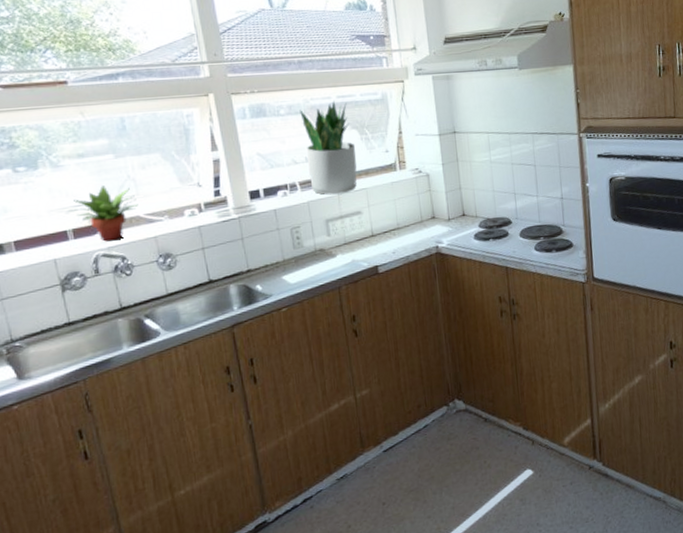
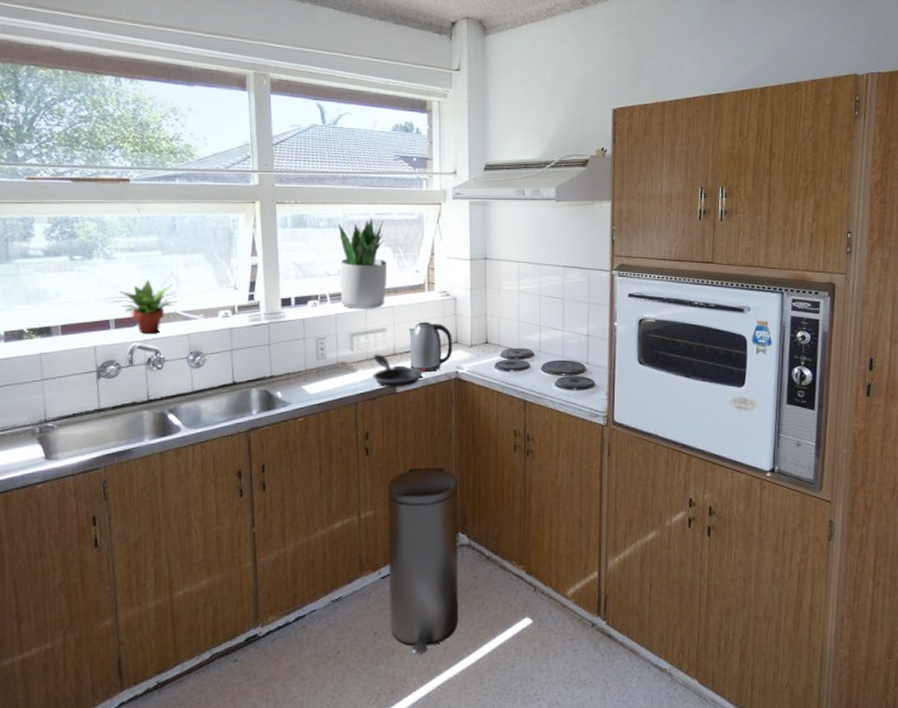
frying pan: none [351,237,403,270] -> present [373,354,423,389]
pedal bin: none [380,340,464,518] -> present [387,467,459,655]
kettle: none [384,200,431,250] -> present [408,321,452,372]

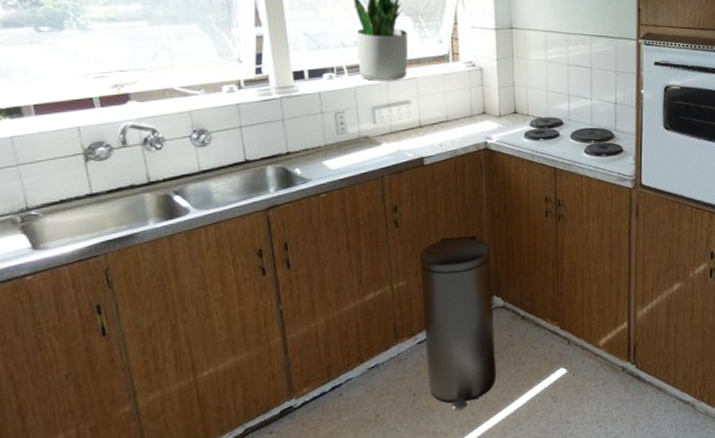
succulent plant: present [120,280,177,334] -> none [102,53,173,112]
frying pan: present [373,354,423,389] -> none [398,127,451,161]
kettle: present [408,321,452,372] -> none [433,92,480,143]

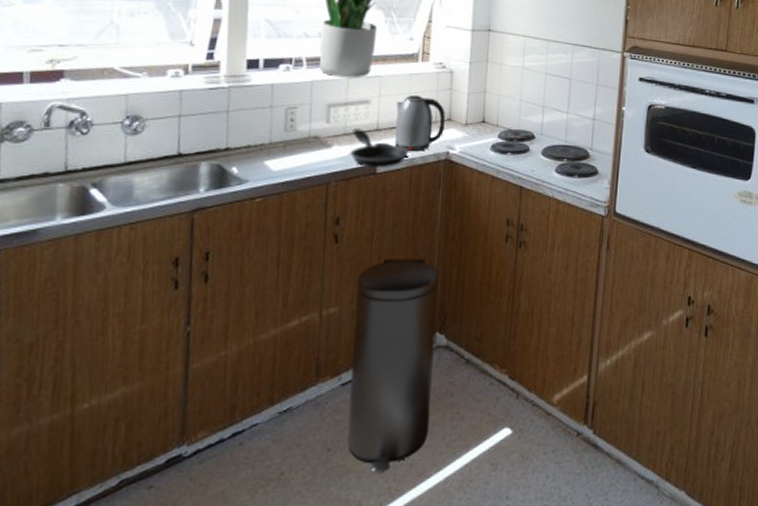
frying pan: none [398,127,451,161] -> present [350,128,409,169]
kettle: none [433,92,480,143] -> present [394,94,446,151]

